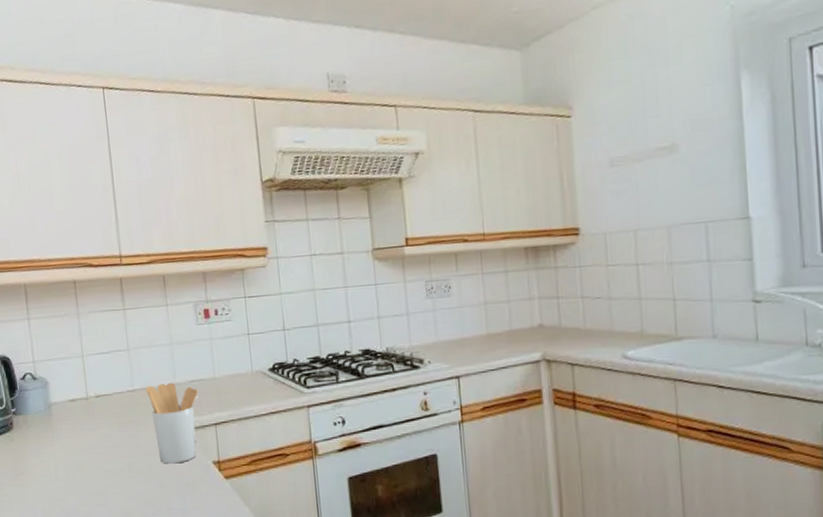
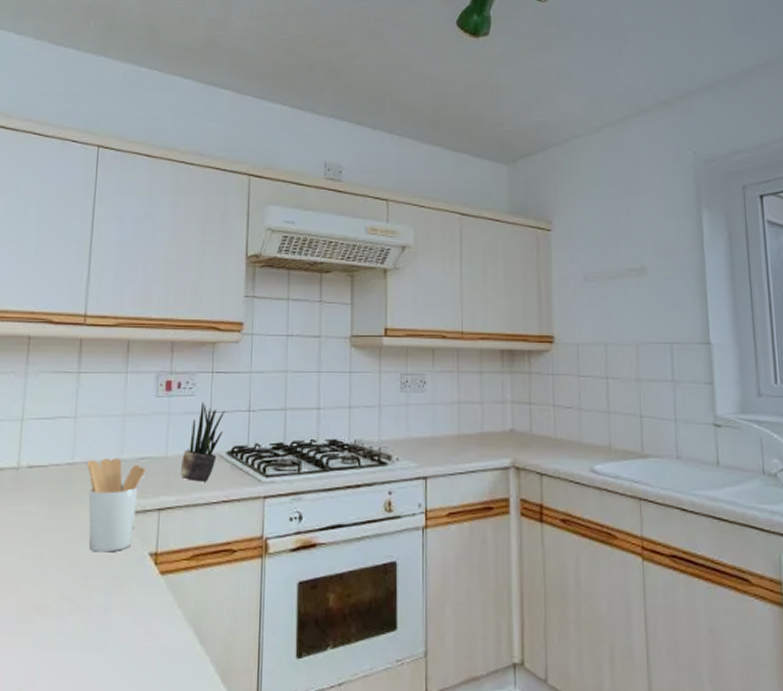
potted plant: none [228,326,263,398] -> present [180,402,226,482]

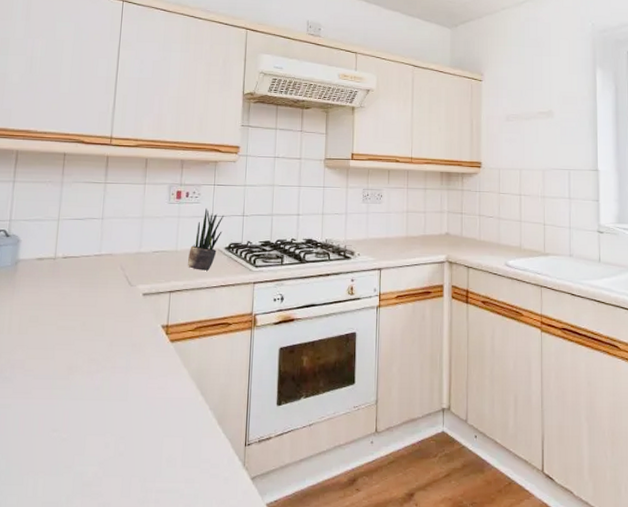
utensil holder: present [86,458,145,553] -> none [111,251,159,325]

